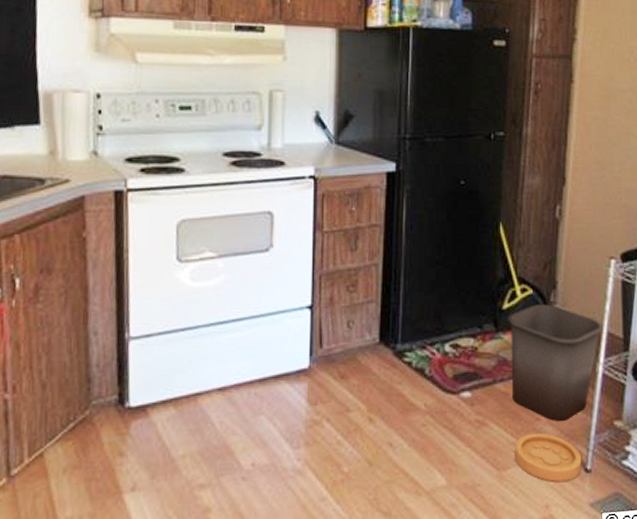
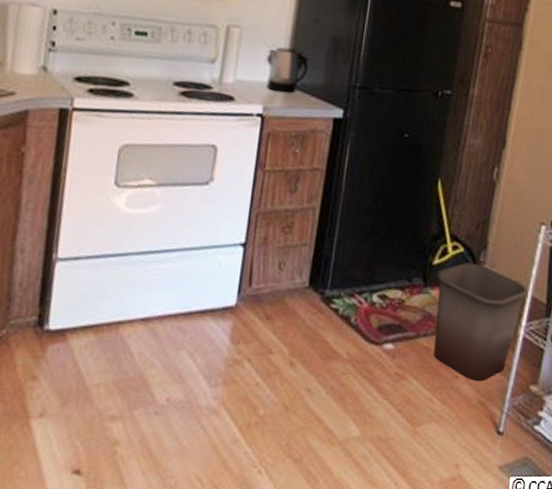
kettle: none [315,105,356,152] -> present [266,46,309,93]
pet bowl: present [514,432,582,483] -> none [430,390,496,443]

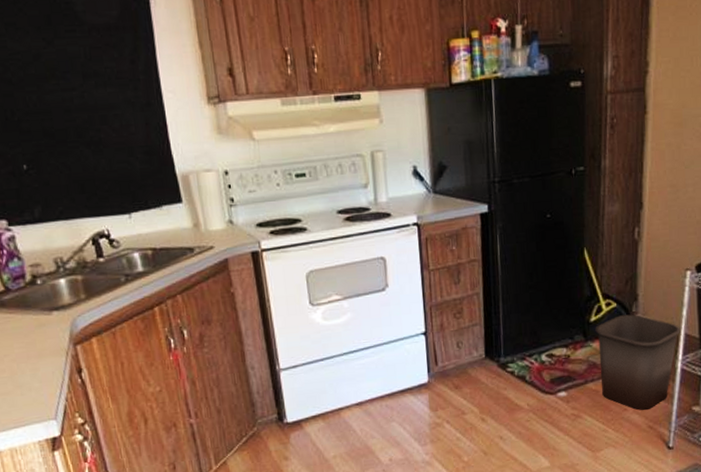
kettle: present [266,46,309,93] -> none [413,159,450,201]

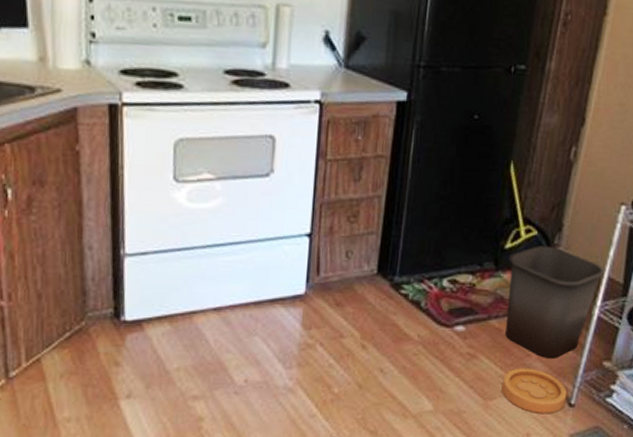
pet bowl: none [606,420,665,459] -> present [501,368,567,414]

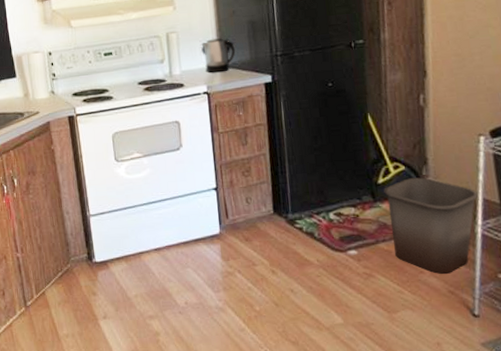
kettle: none [323,25,368,76] -> present [203,37,236,73]
pet bowl: present [501,368,567,414] -> none [402,283,469,325]

